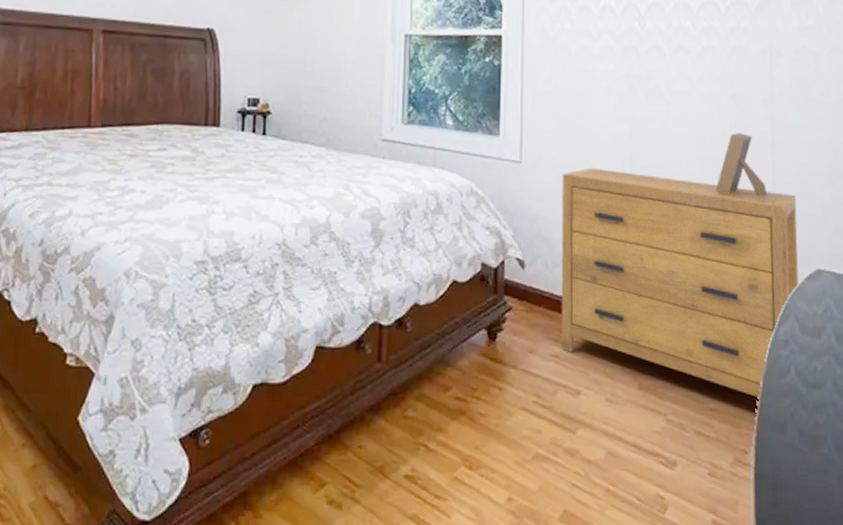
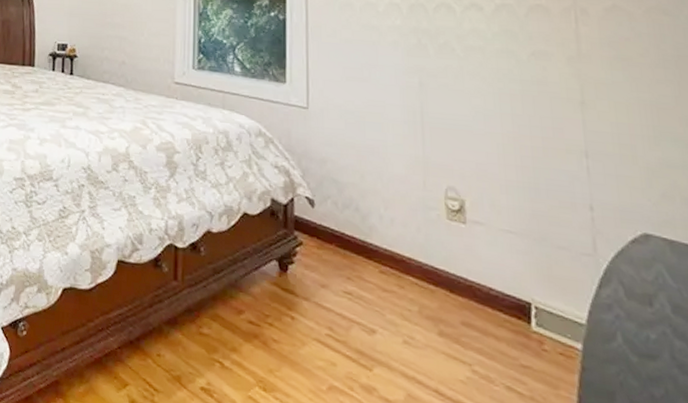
dresser: present [561,167,799,399] -> none [350,116,622,362]
photo frame: present [716,133,768,197] -> none [517,89,579,154]

